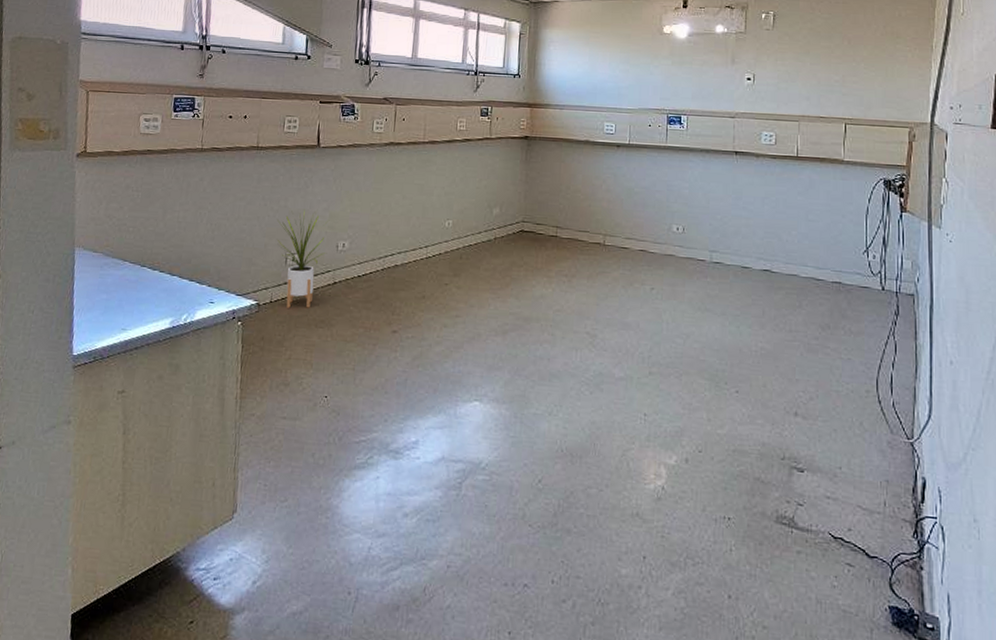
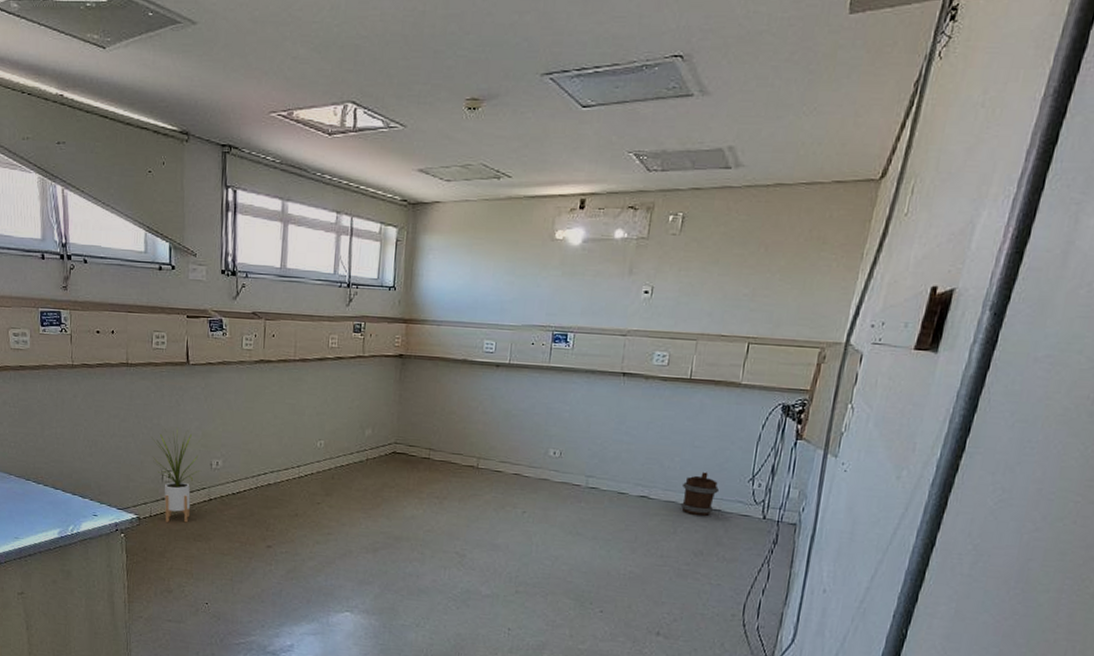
bucket: none [802,244,838,288] -> present [680,471,720,516]

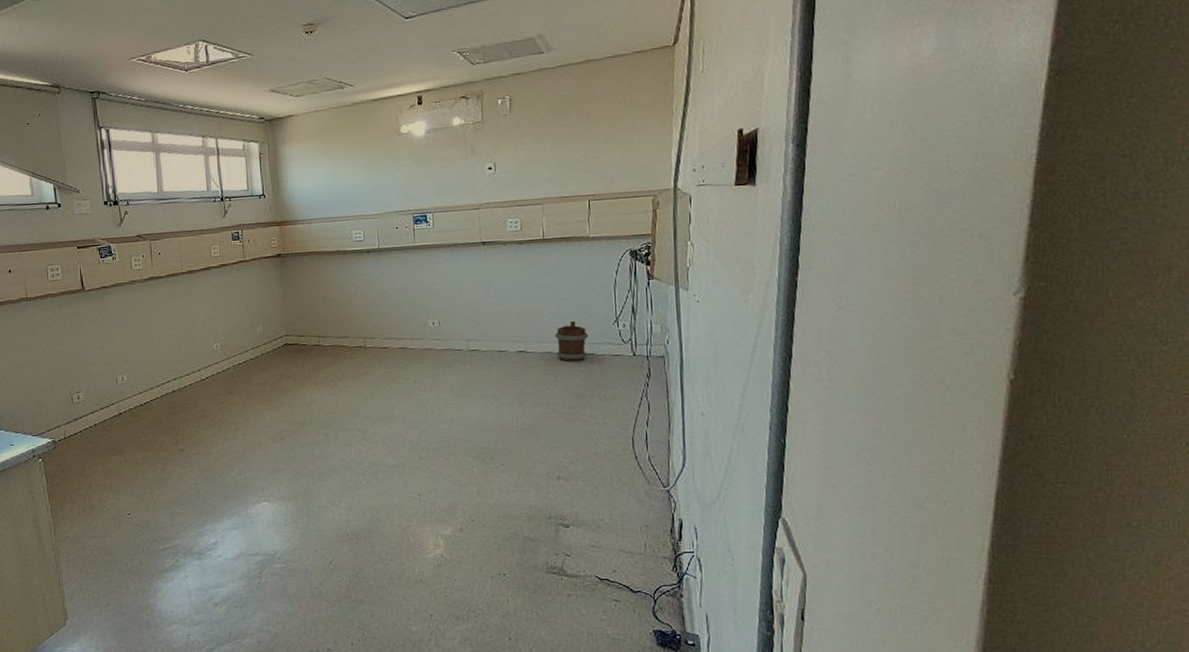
house plant: present [152,427,201,523] -> none [57,350,108,441]

